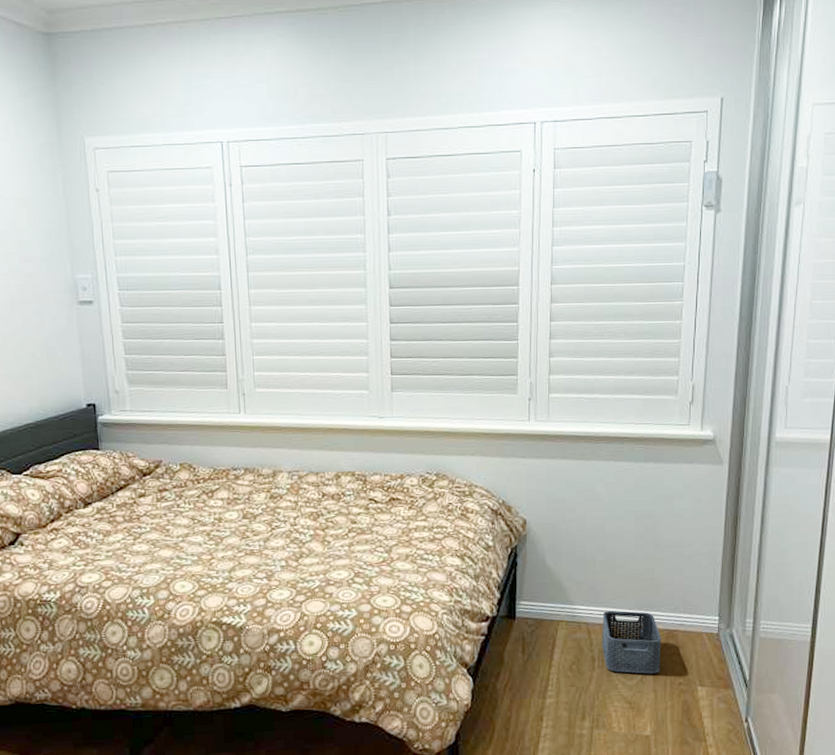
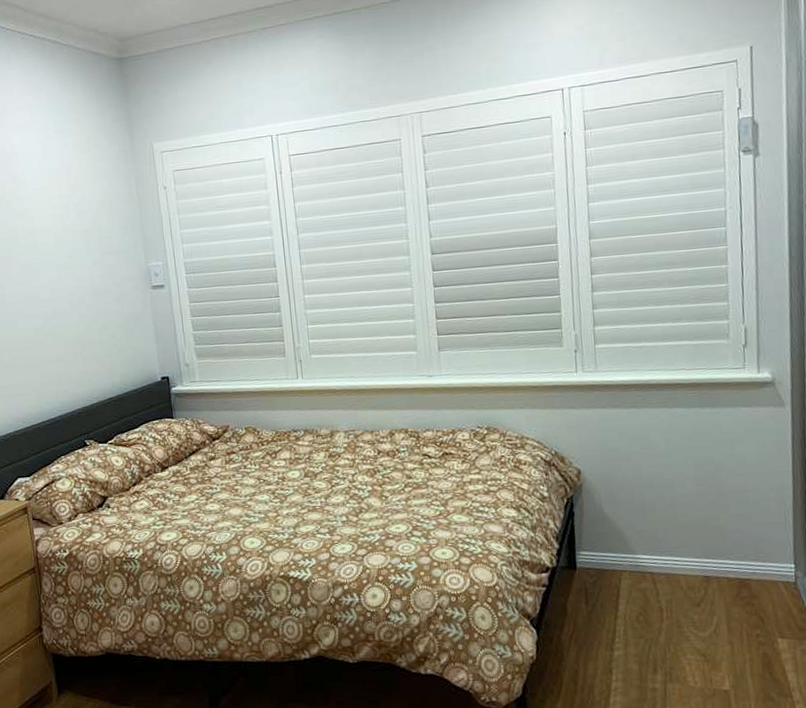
storage bin: present [601,611,662,674] -> none [667,559,735,625]

